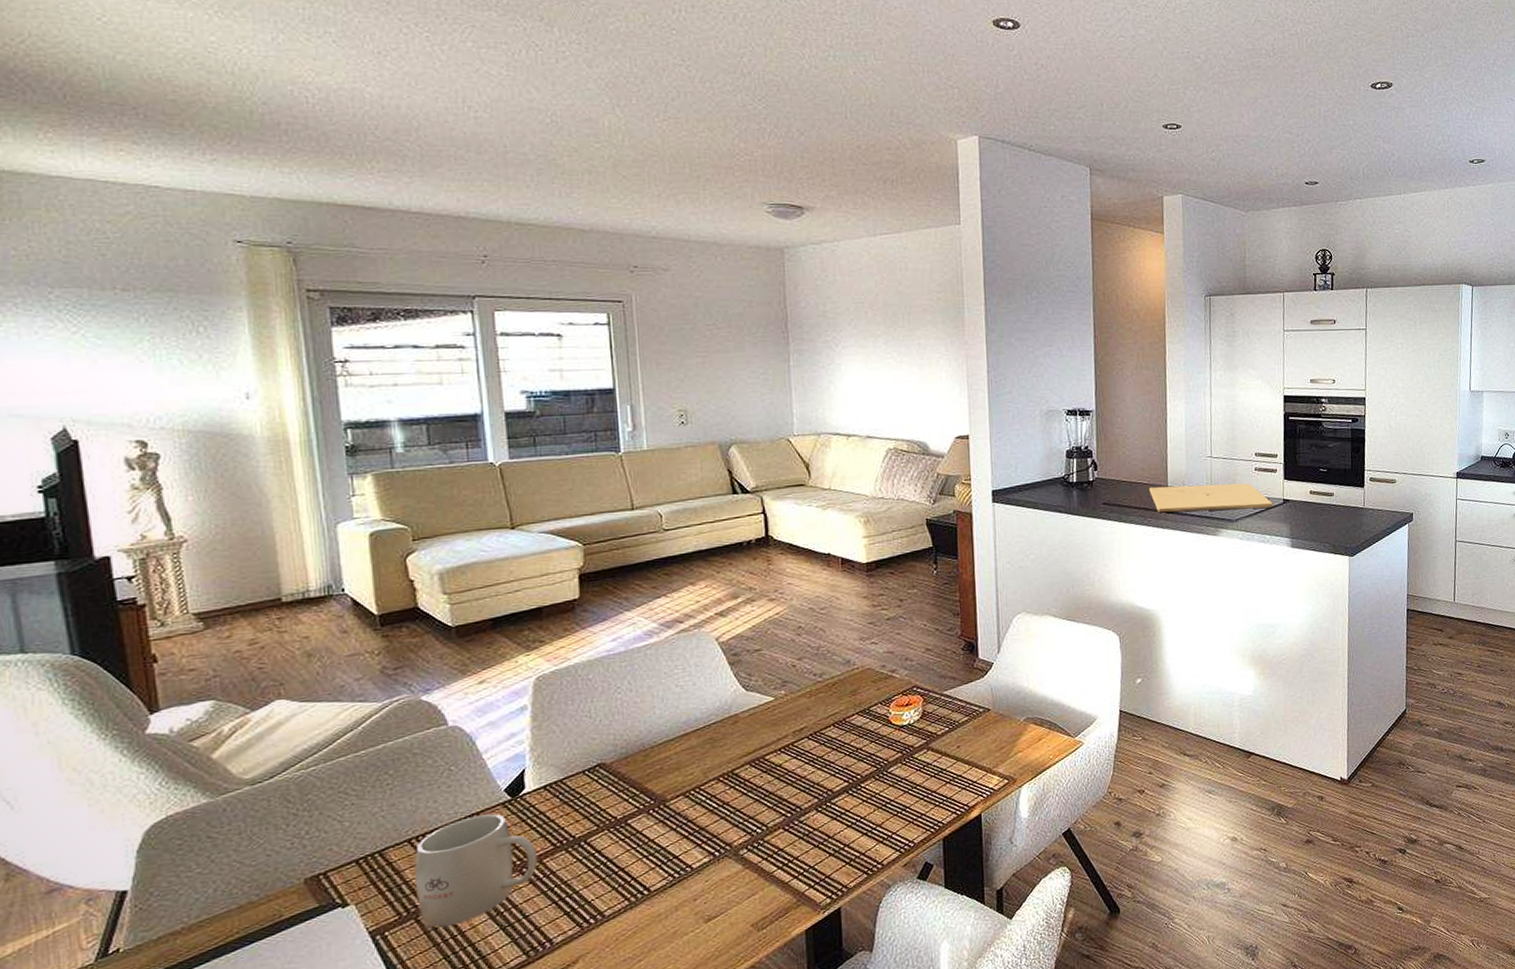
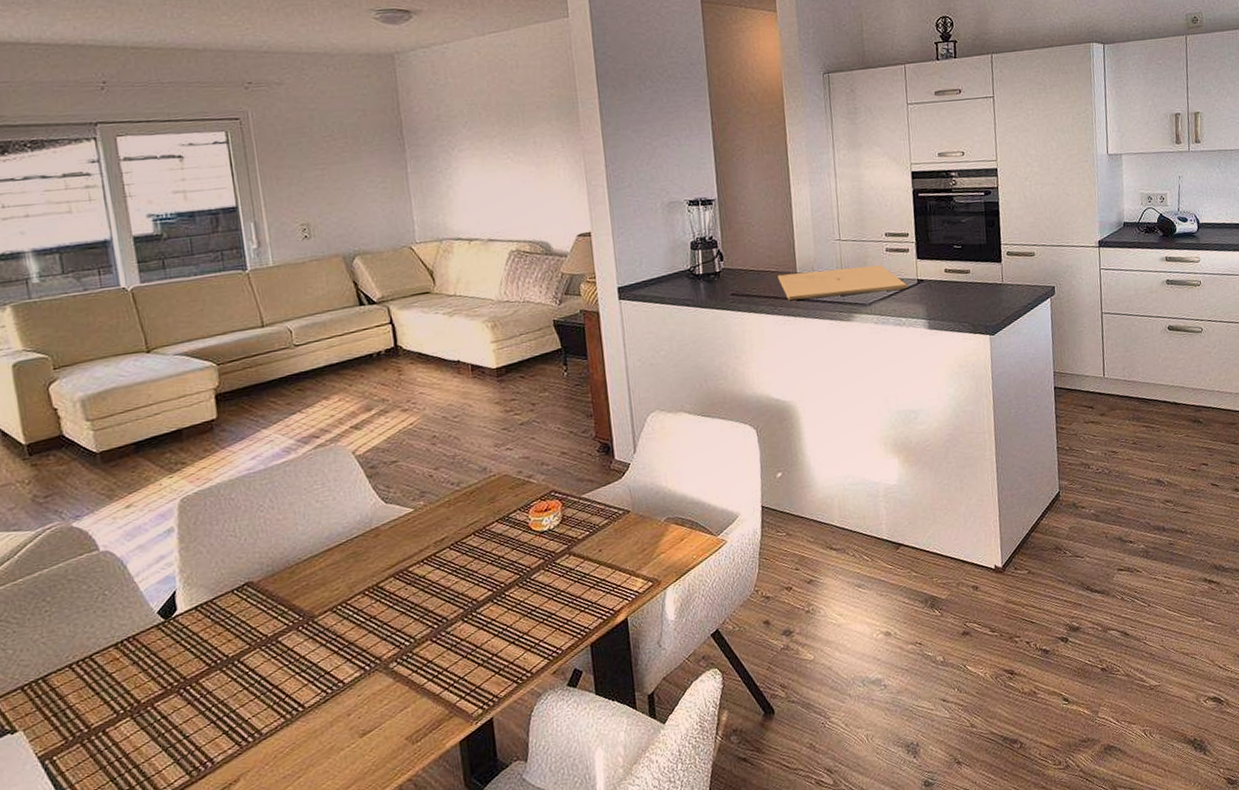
mug: present [414,813,538,928] -> none [76,636,194,751]

